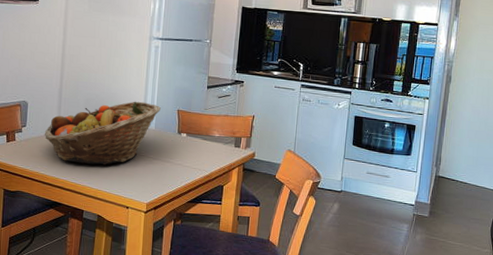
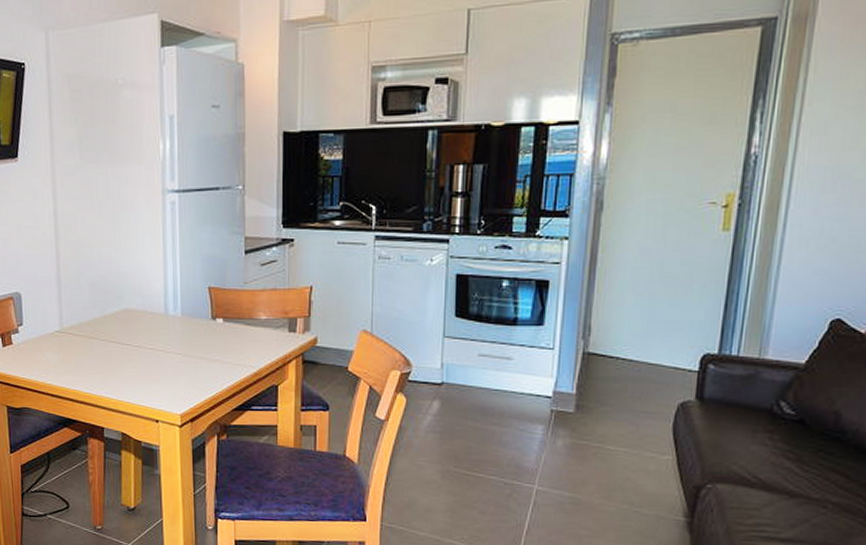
fruit basket: present [44,101,161,165] -> none [45,280,186,368]

